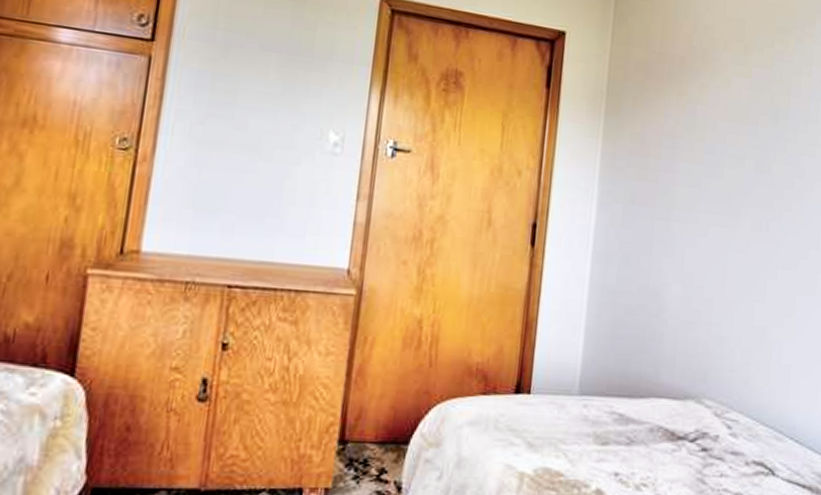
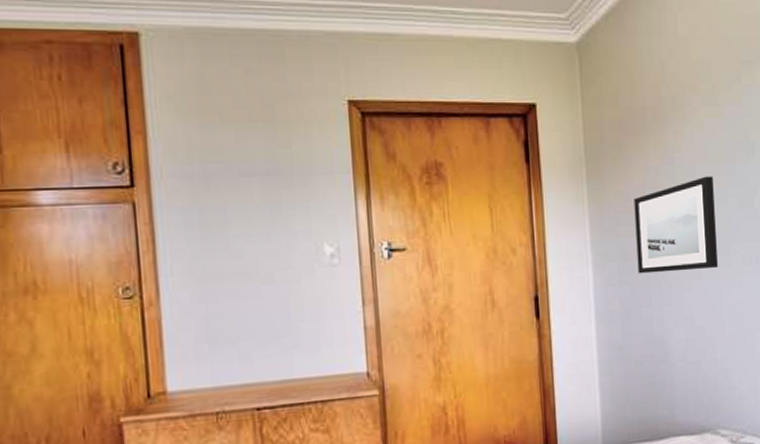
wall art: none [643,133,733,228] -> present [634,176,718,274]

